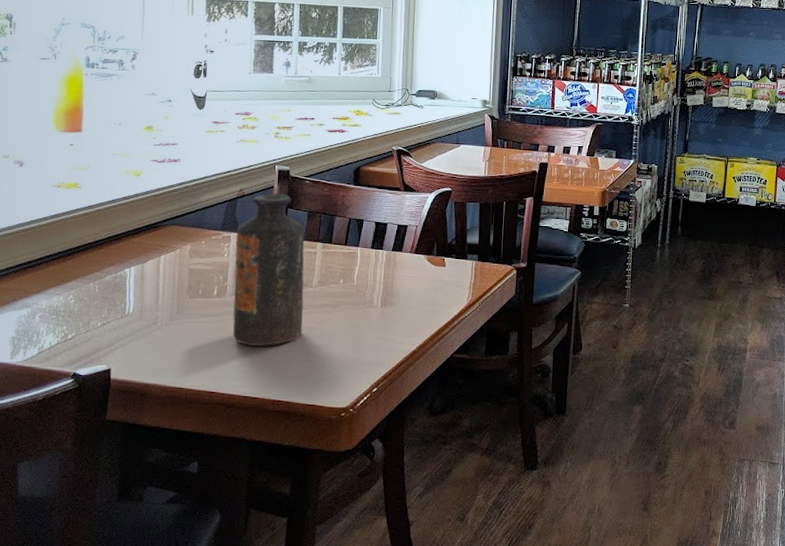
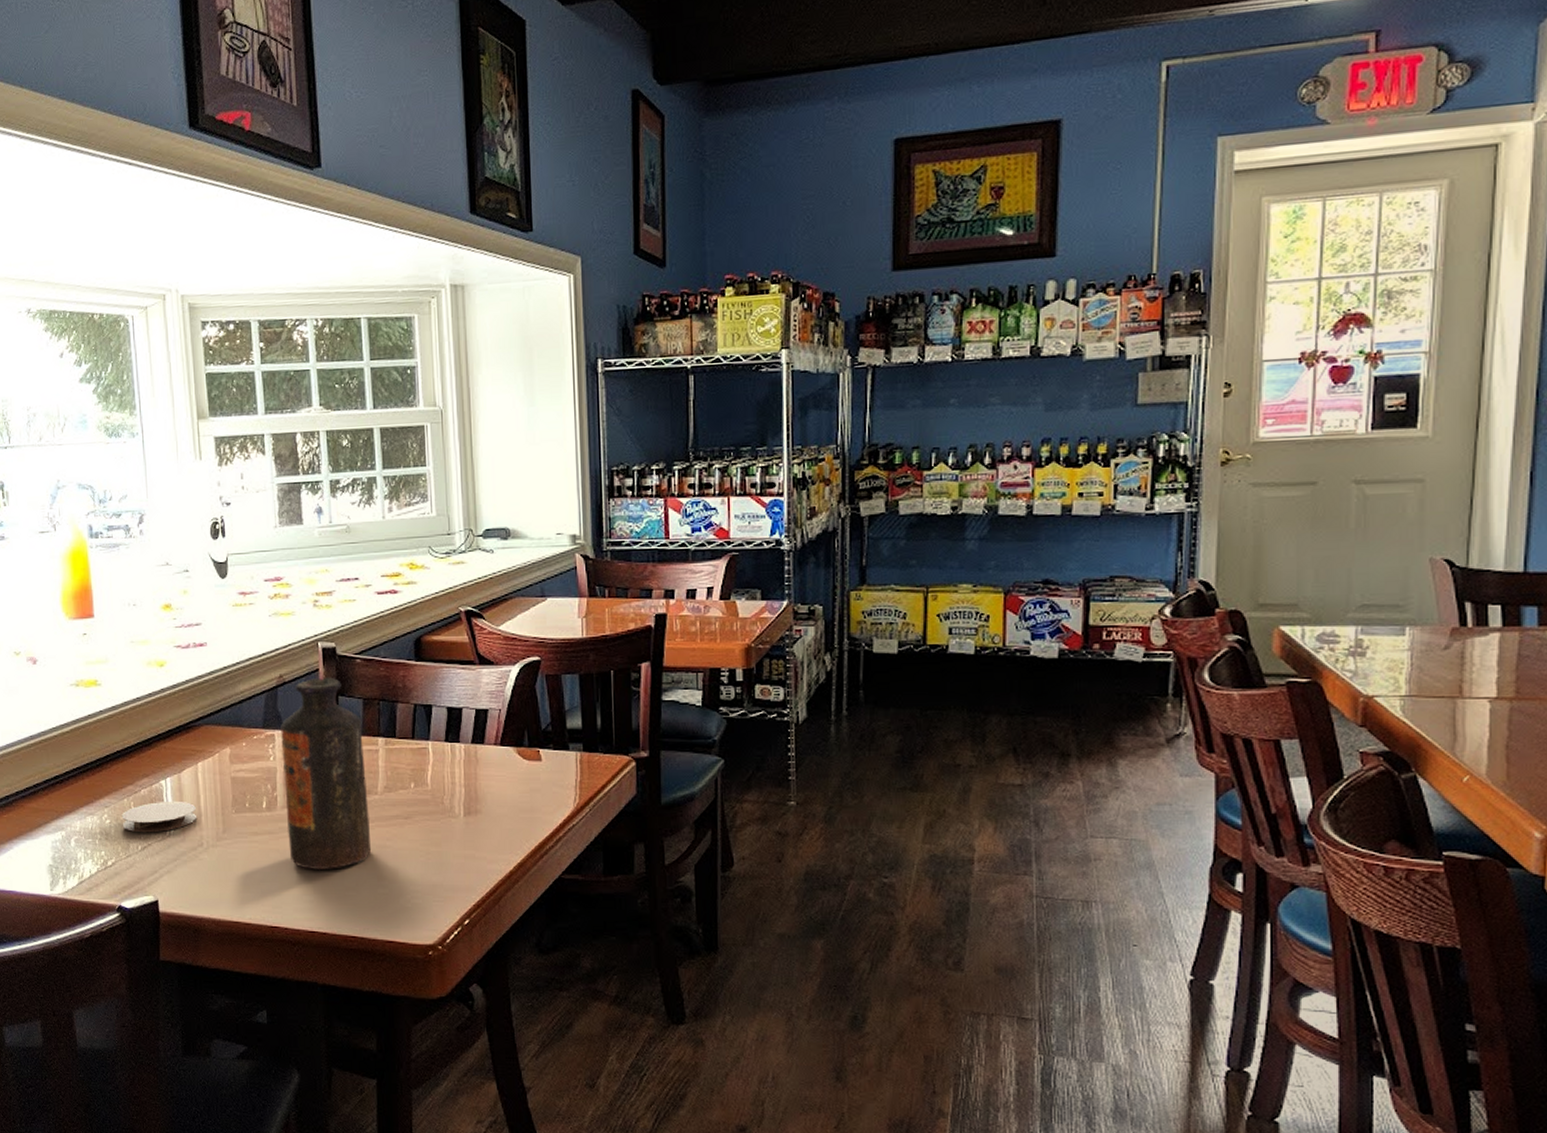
coaster: none [85,286,155,312] -> present [121,800,198,833]

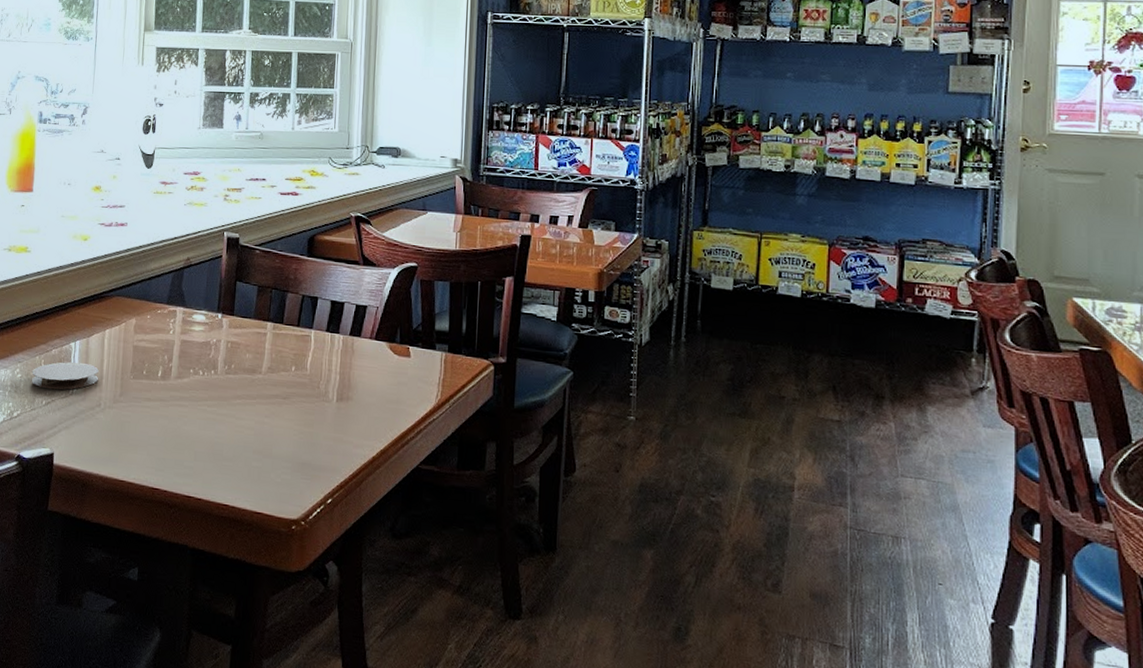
bottle: present [280,677,372,870] -> none [177,263,255,440]

